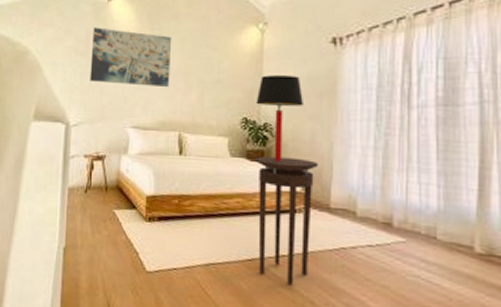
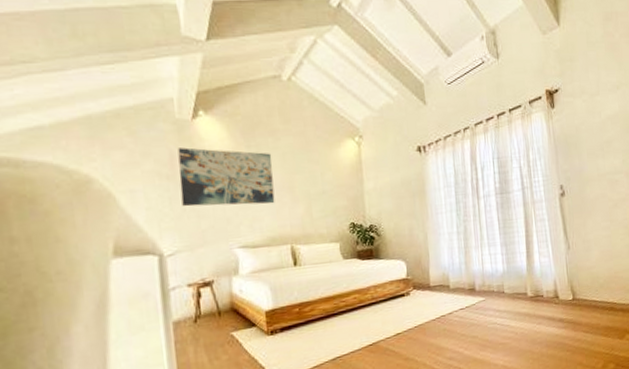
stool: present [255,156,319,286] -> none [365,250,419,357]
table lamp: present [256,75,303,162] -> none [360,181,400,257]

